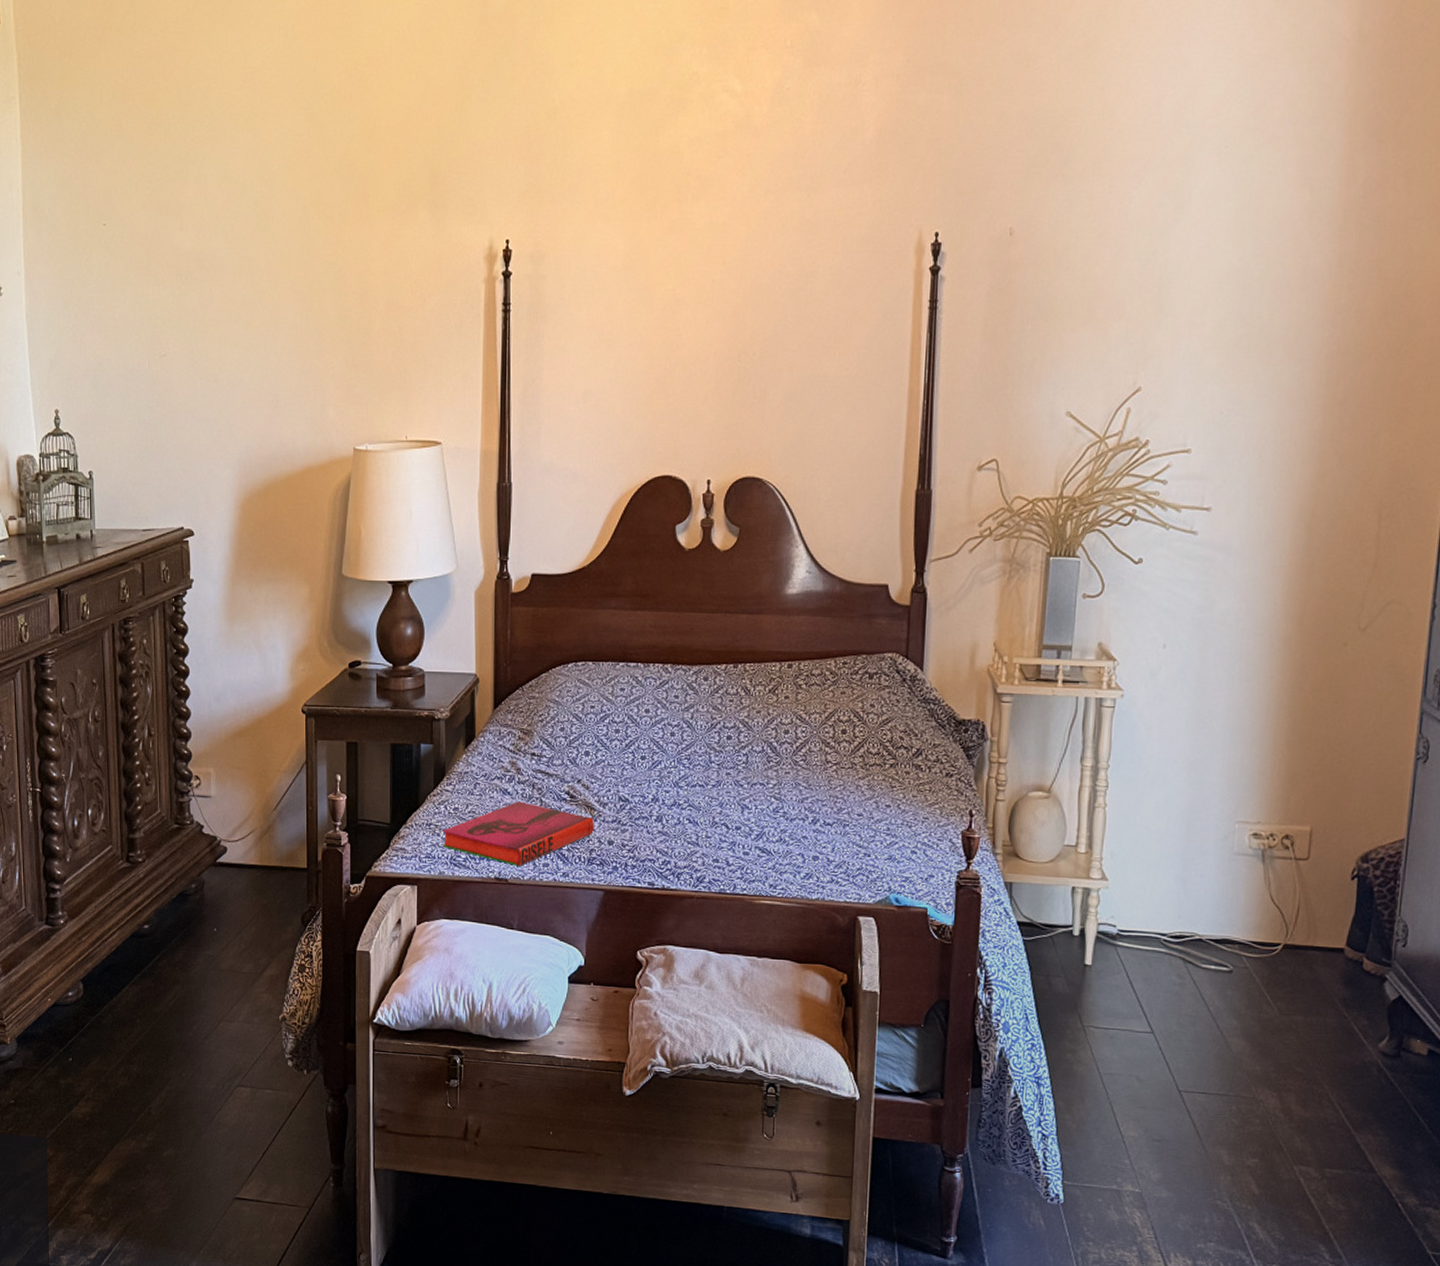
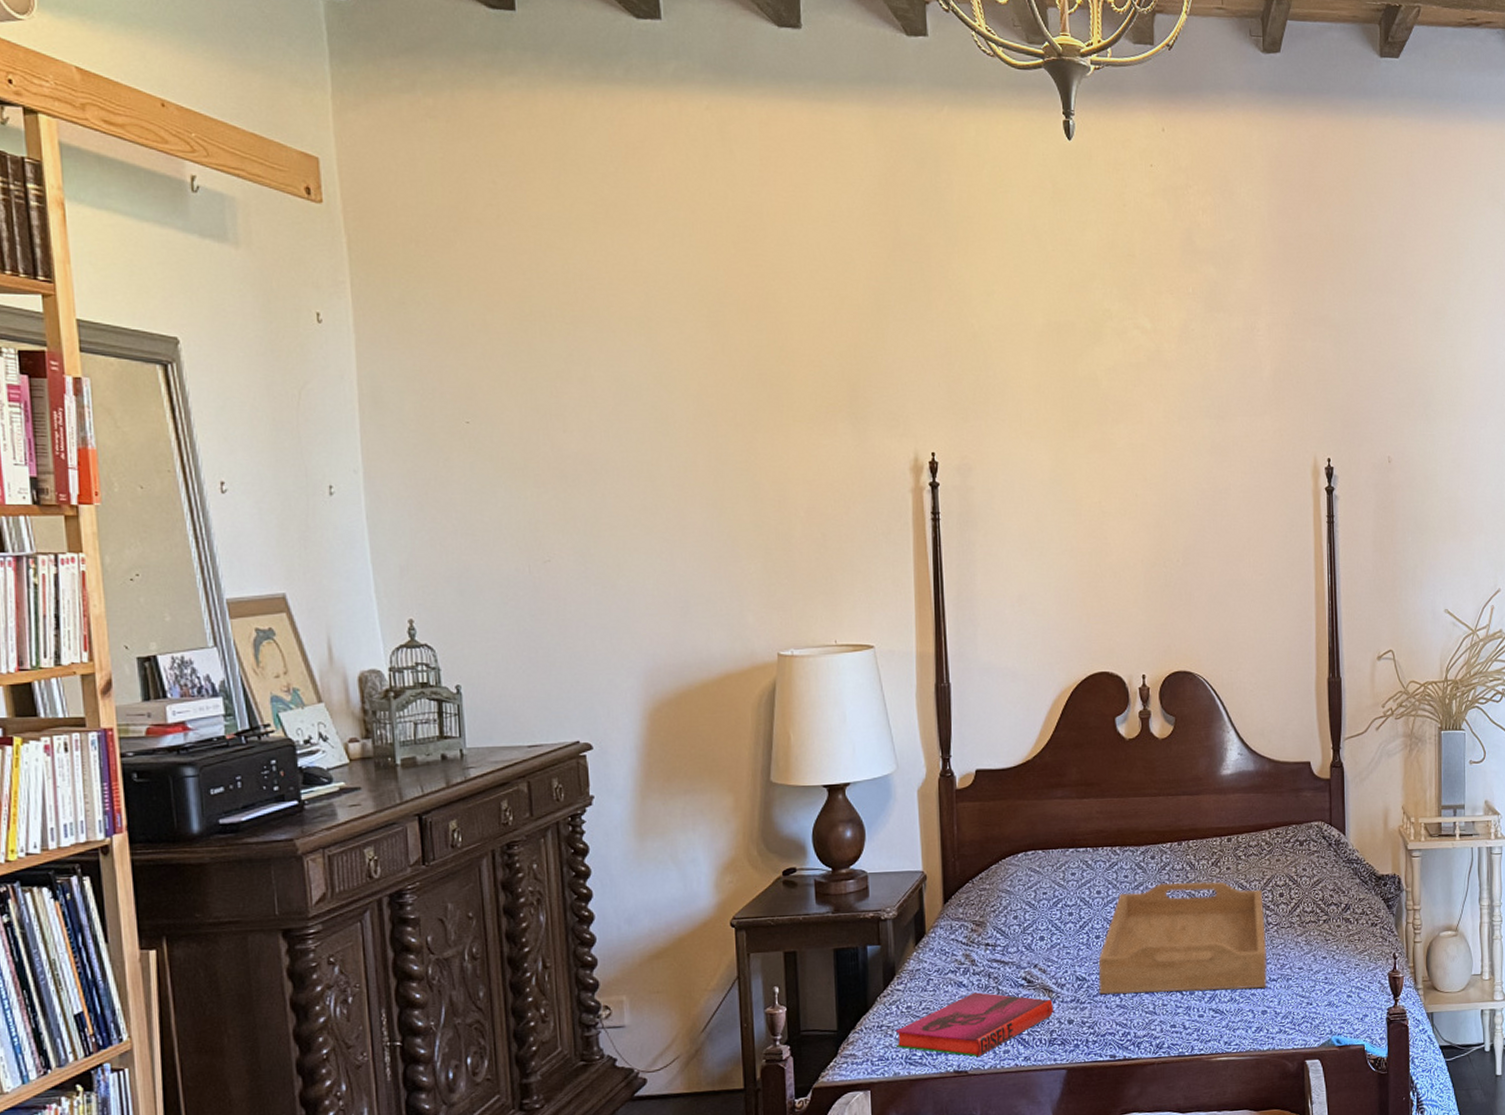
serving tray: none [641,707,824,832] -> present [1098,881,1268,995]

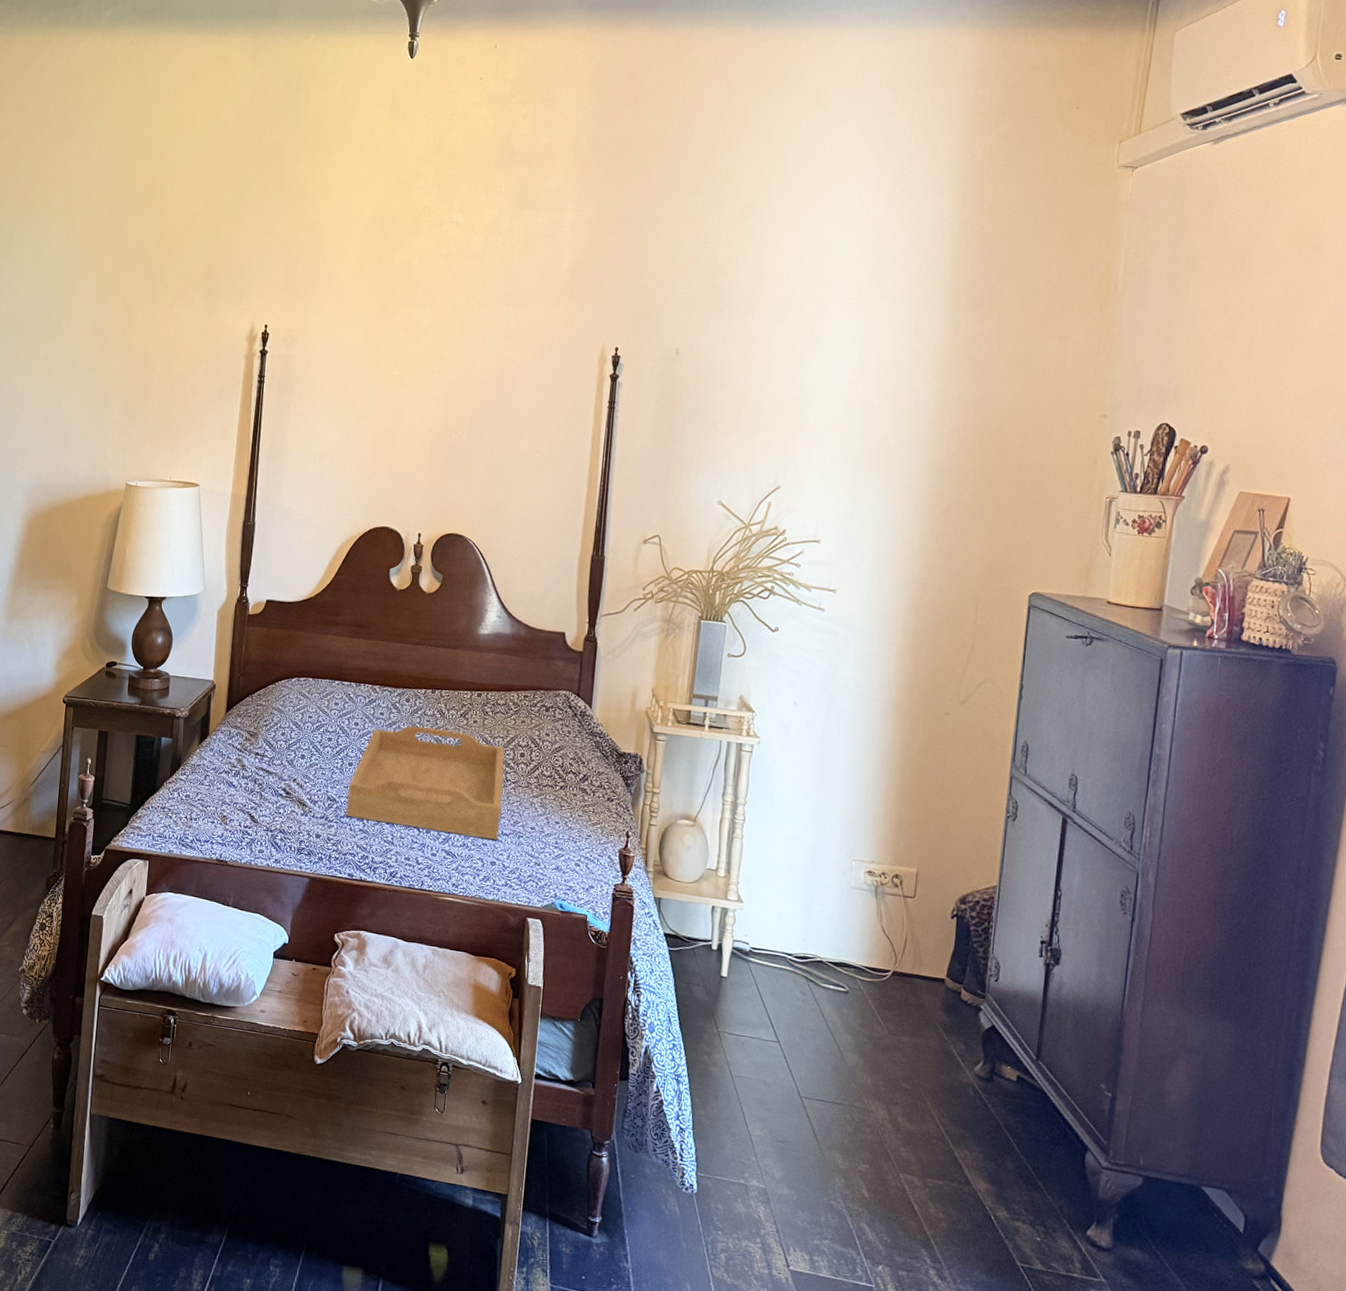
hardback book: present [895,992,1053,1058] -> none [173,793,305,851]

